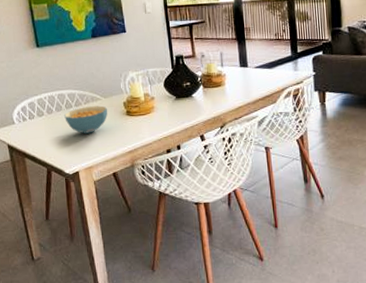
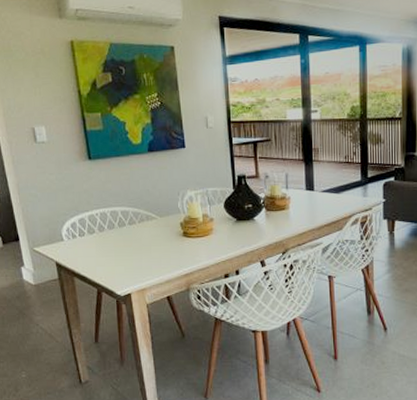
cereal bowl: present [64,105,108,134] -> none [117,225,164,254]

